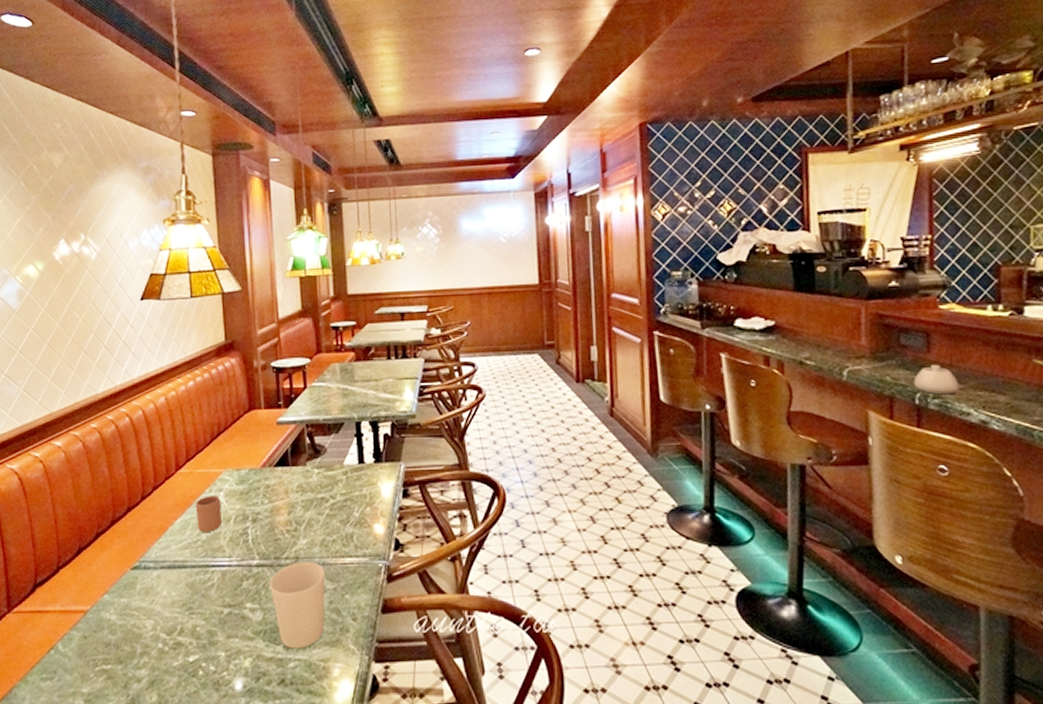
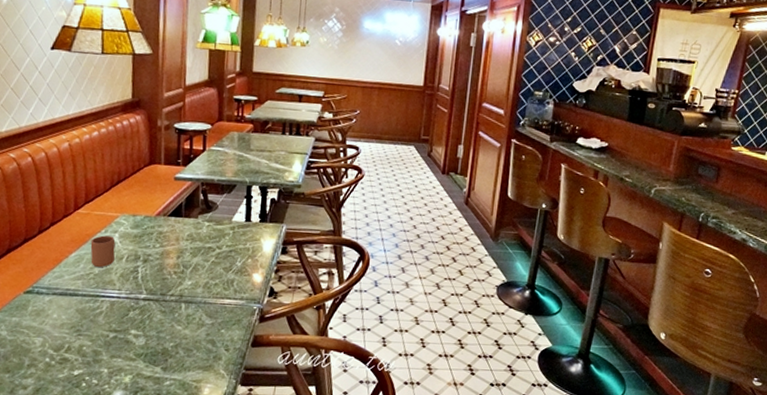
dixie cup: present [270,562,325,649] -> none [154,299,205,371]
sugar bowl: present [913,364,959,395] -> none [700,192,733,217]

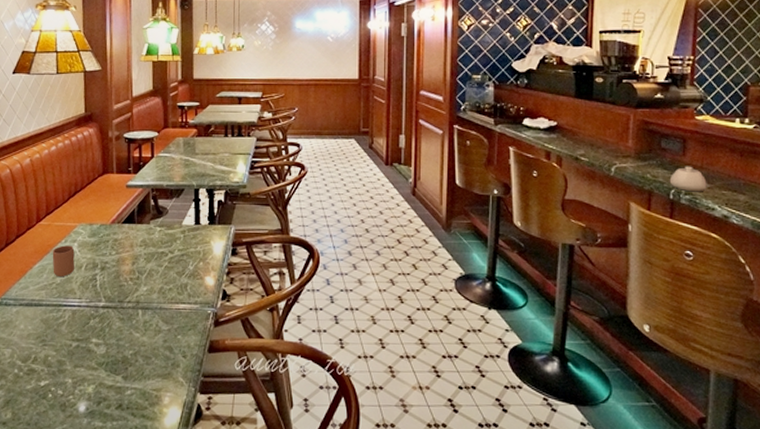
sugar bowl: none [700,192,733,217] -> present [669,166,707,192]

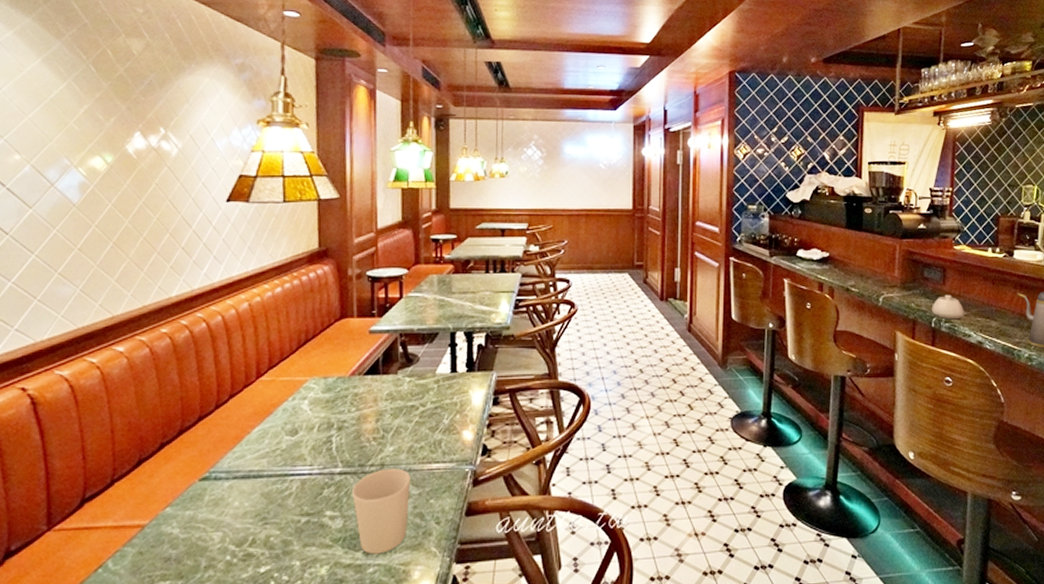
cup: present [52,245,75,276] -> none [276,404,305,441]
dixie cup: none [113,306,161,379] -> present [352,468,410,555]

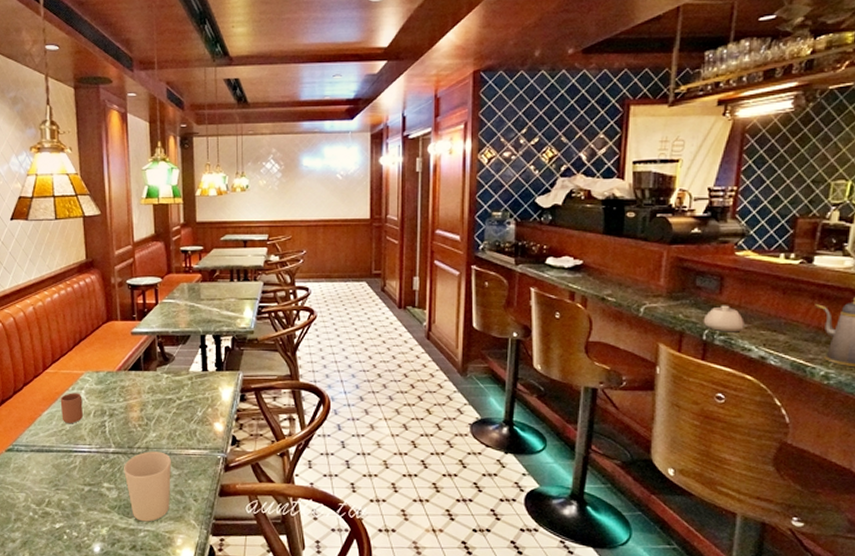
cup: none [276,404,305,441] -> present [60,393,83,423]

